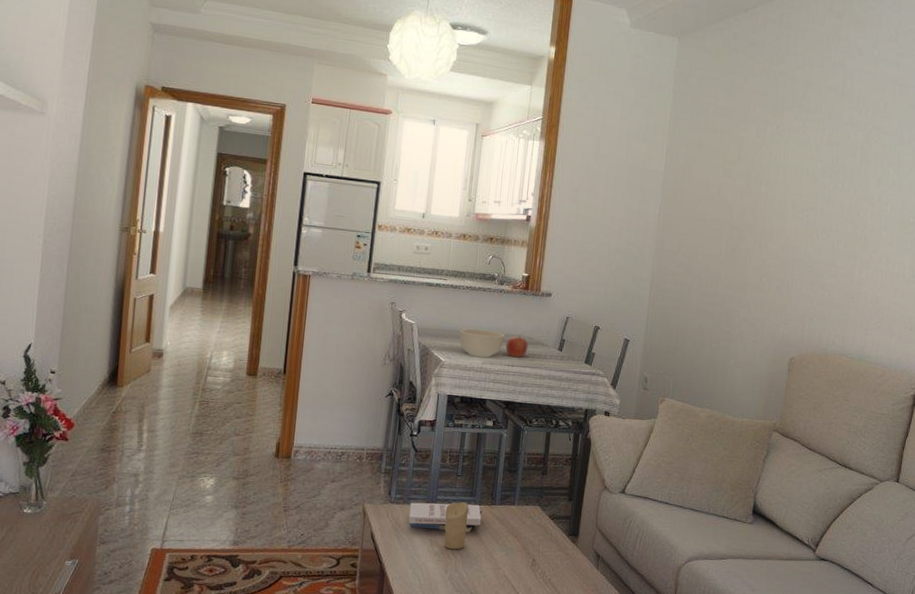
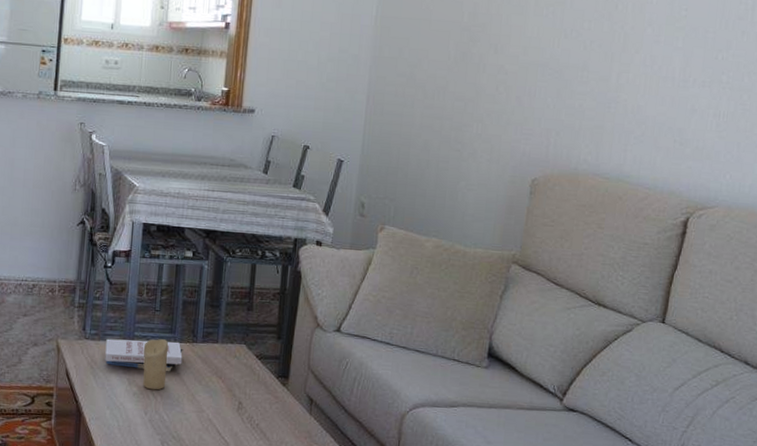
bowl: present [459,328,505,358] -> none [154,150,203,183]
fruit: present [505,335,528,358] -> none [205,156,230,182]

